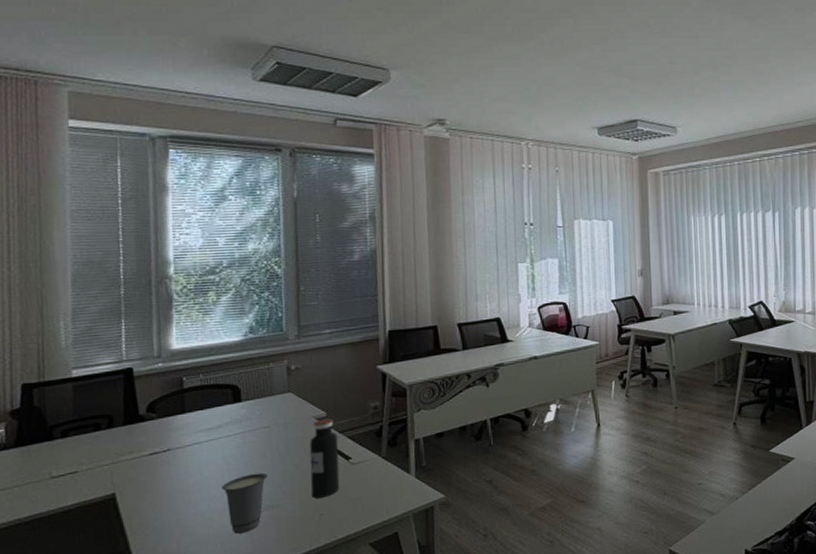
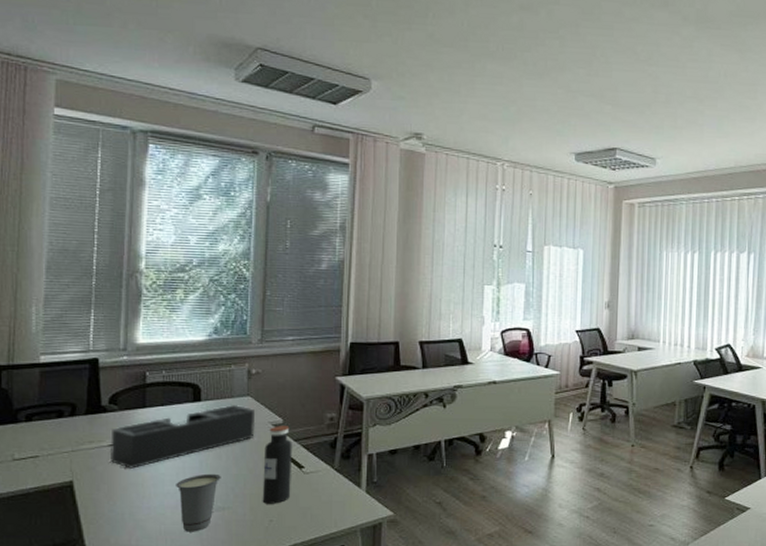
desk organizer: none [151,401,299,477] -> present [109,404,256,470]

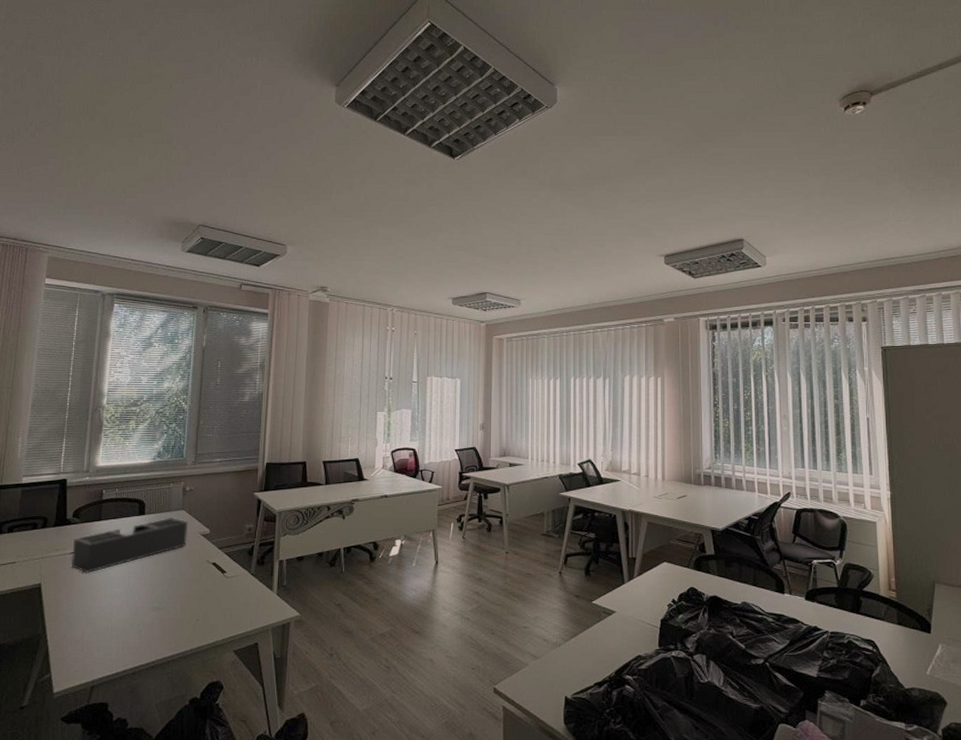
cup: present [176,473,221,532] -> none [122,577,158,629]
water bottle: present [262,426,292,504] -> none [191,535,217,605]

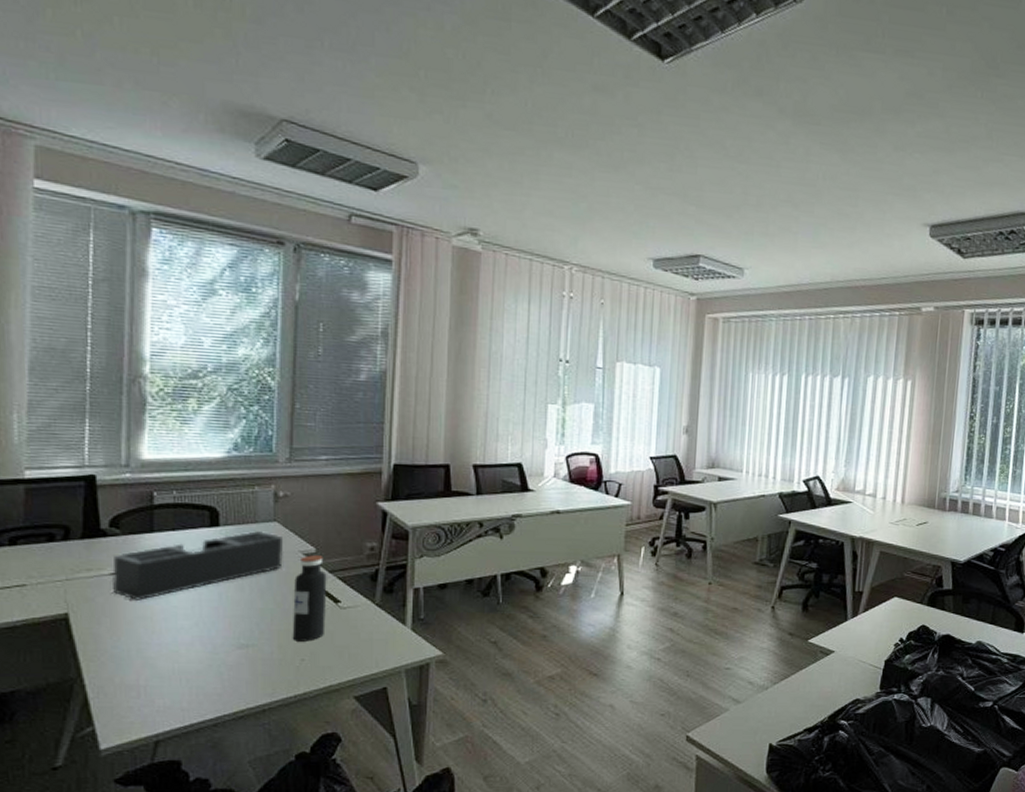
water bottle: none [191,535,217,605] -> present [292,555,327,642]

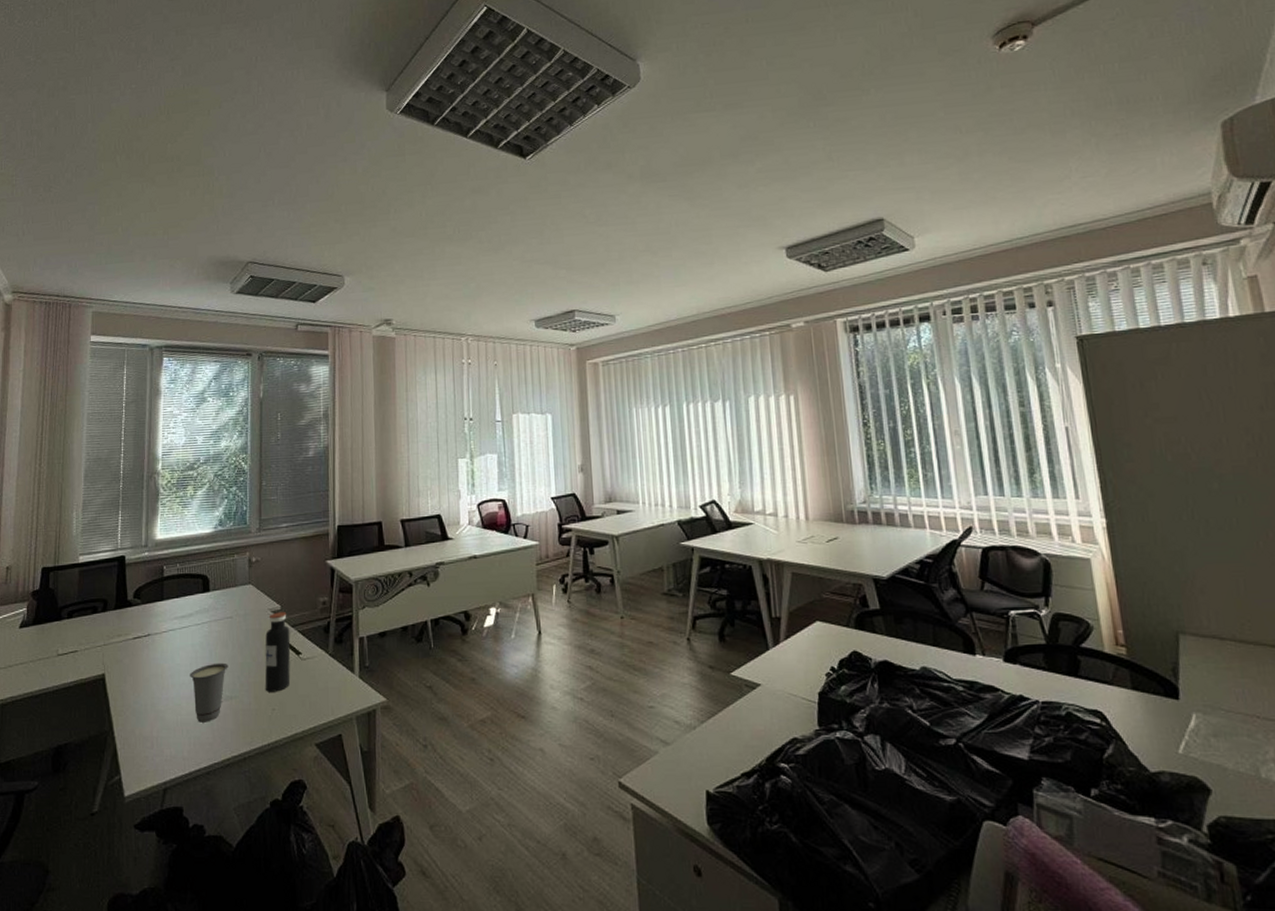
desk organizer: present [111,530,284,602] -> none [134,592,257,661]
cup: none [191,607,244,672] -> present [190,662,228,723]

